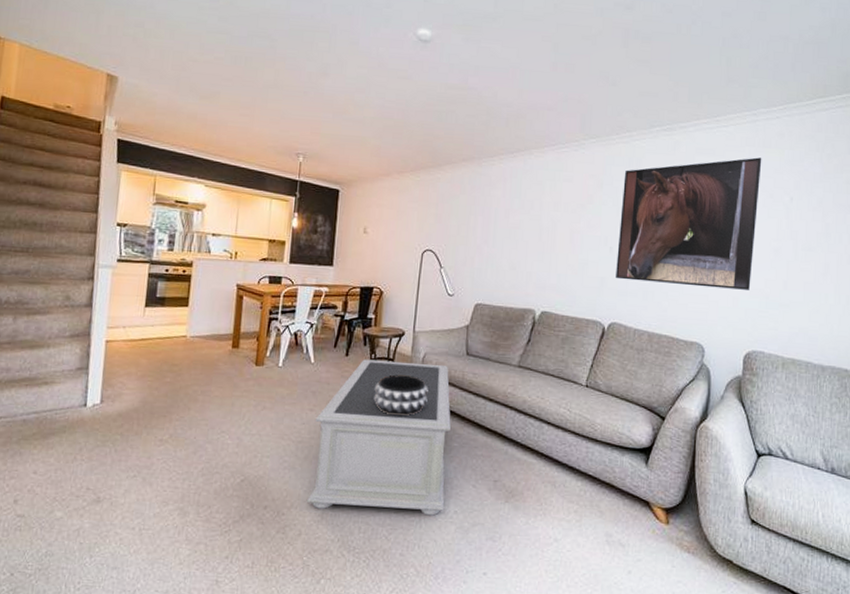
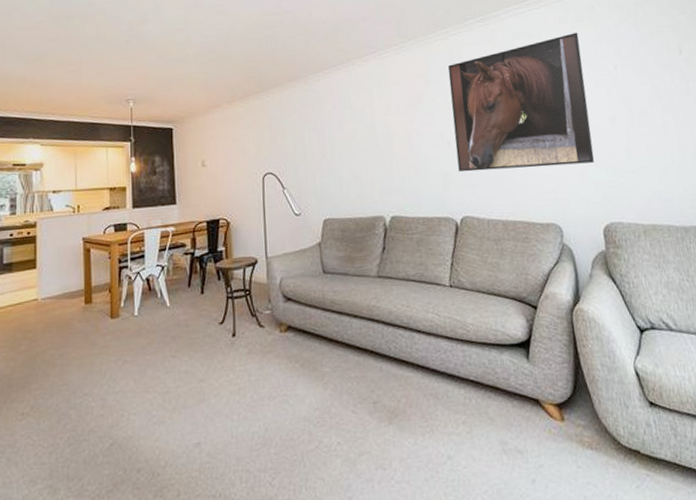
coffee table: present [307,359,451,516] -> none [178,288,327,463]
decorative bowl: present [373,374,428,417] -> none [235,303,291,349]

